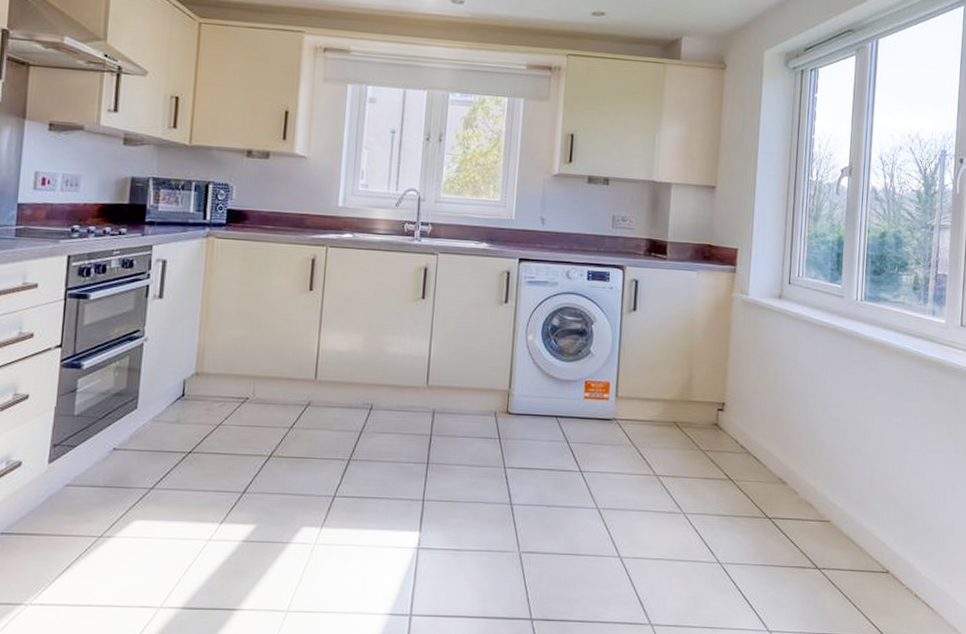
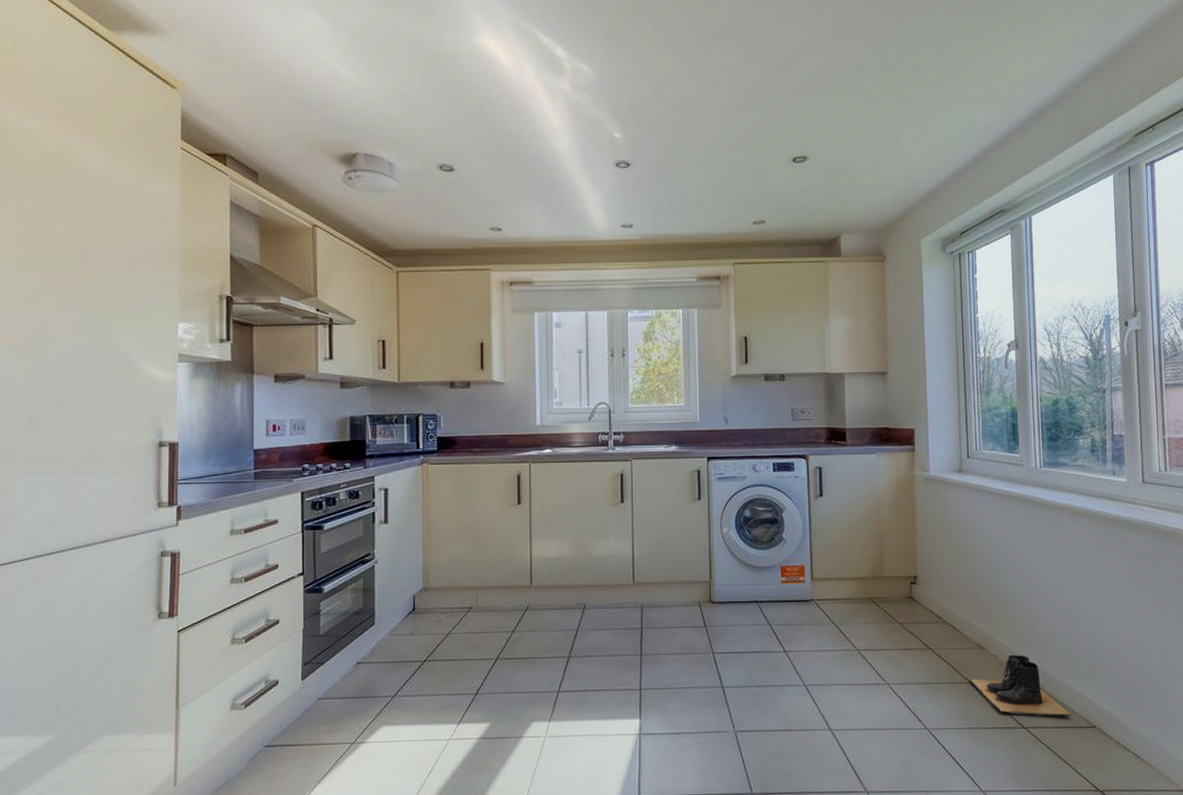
boots: none [767,491,866,559] -> present [969,654,1071,716]

